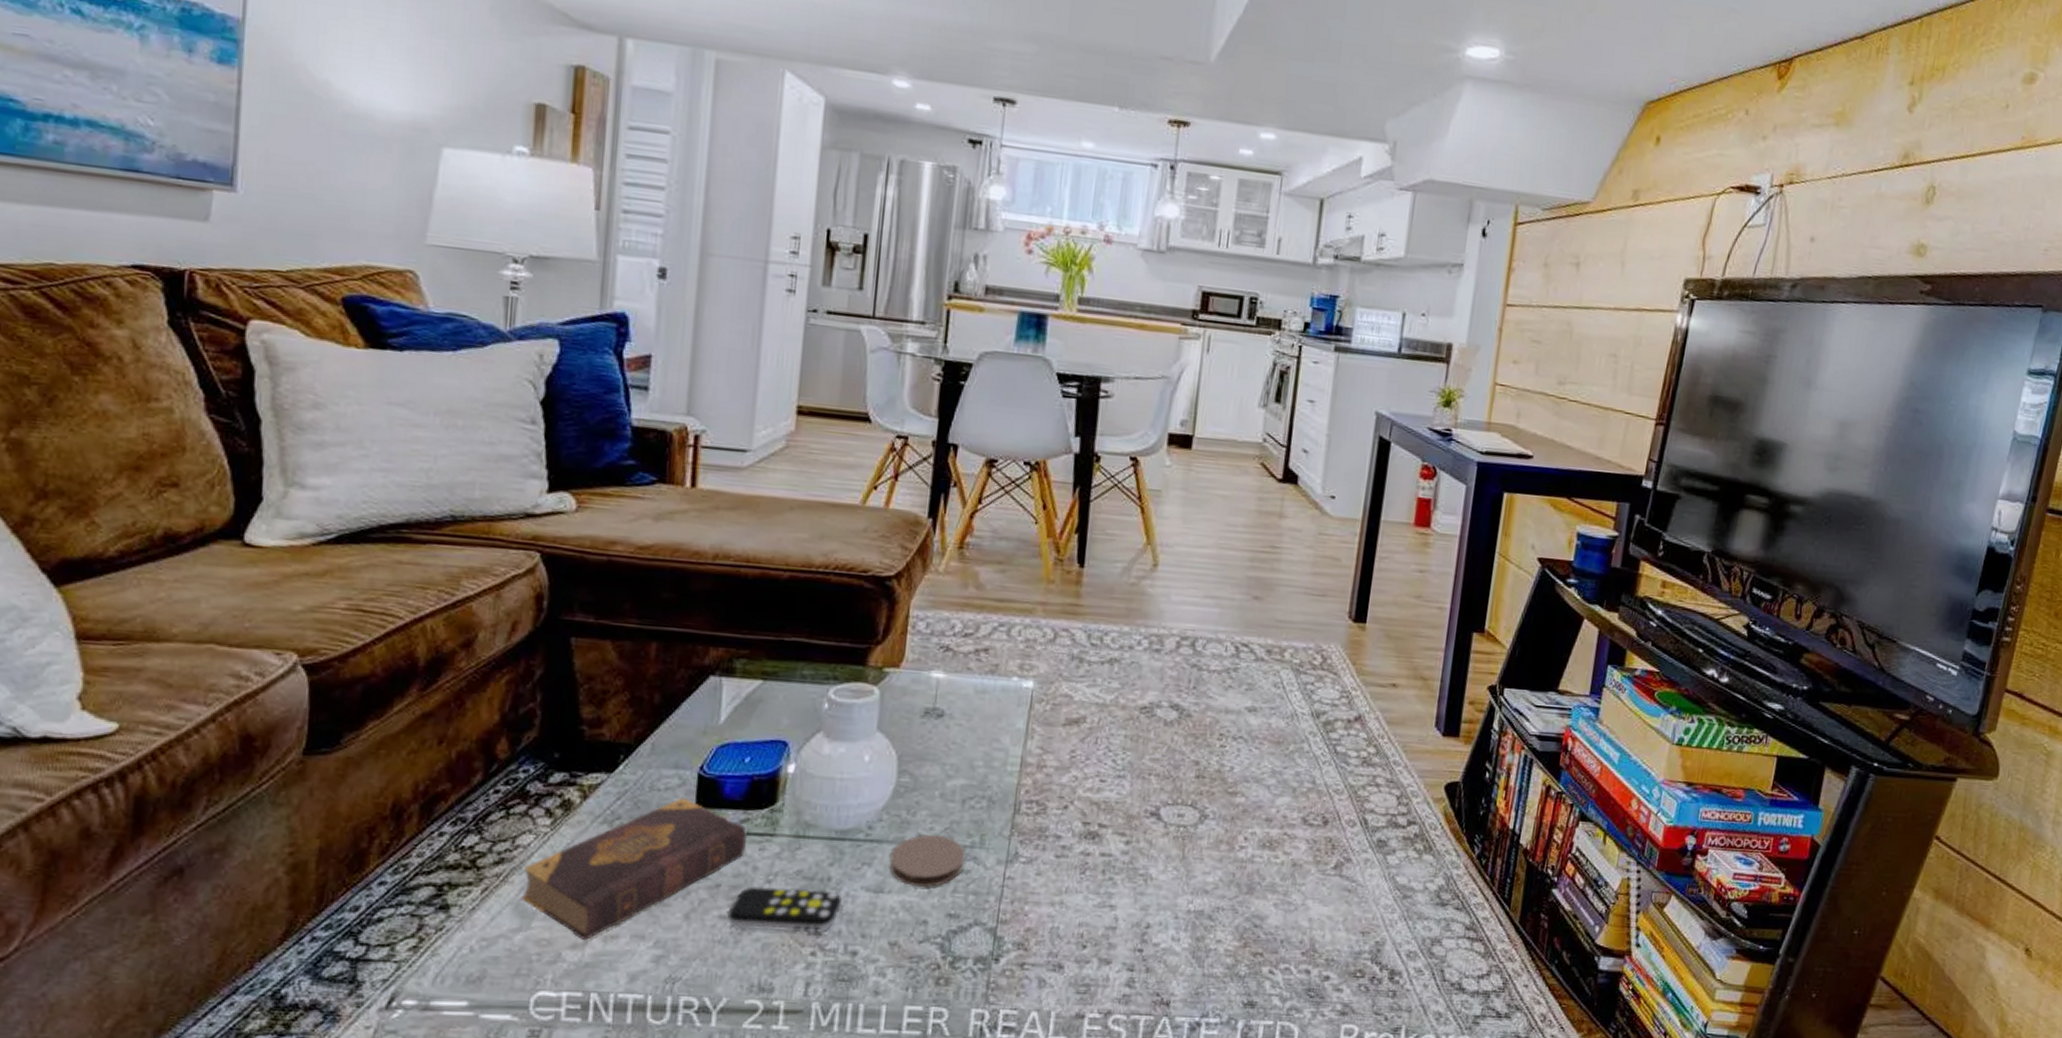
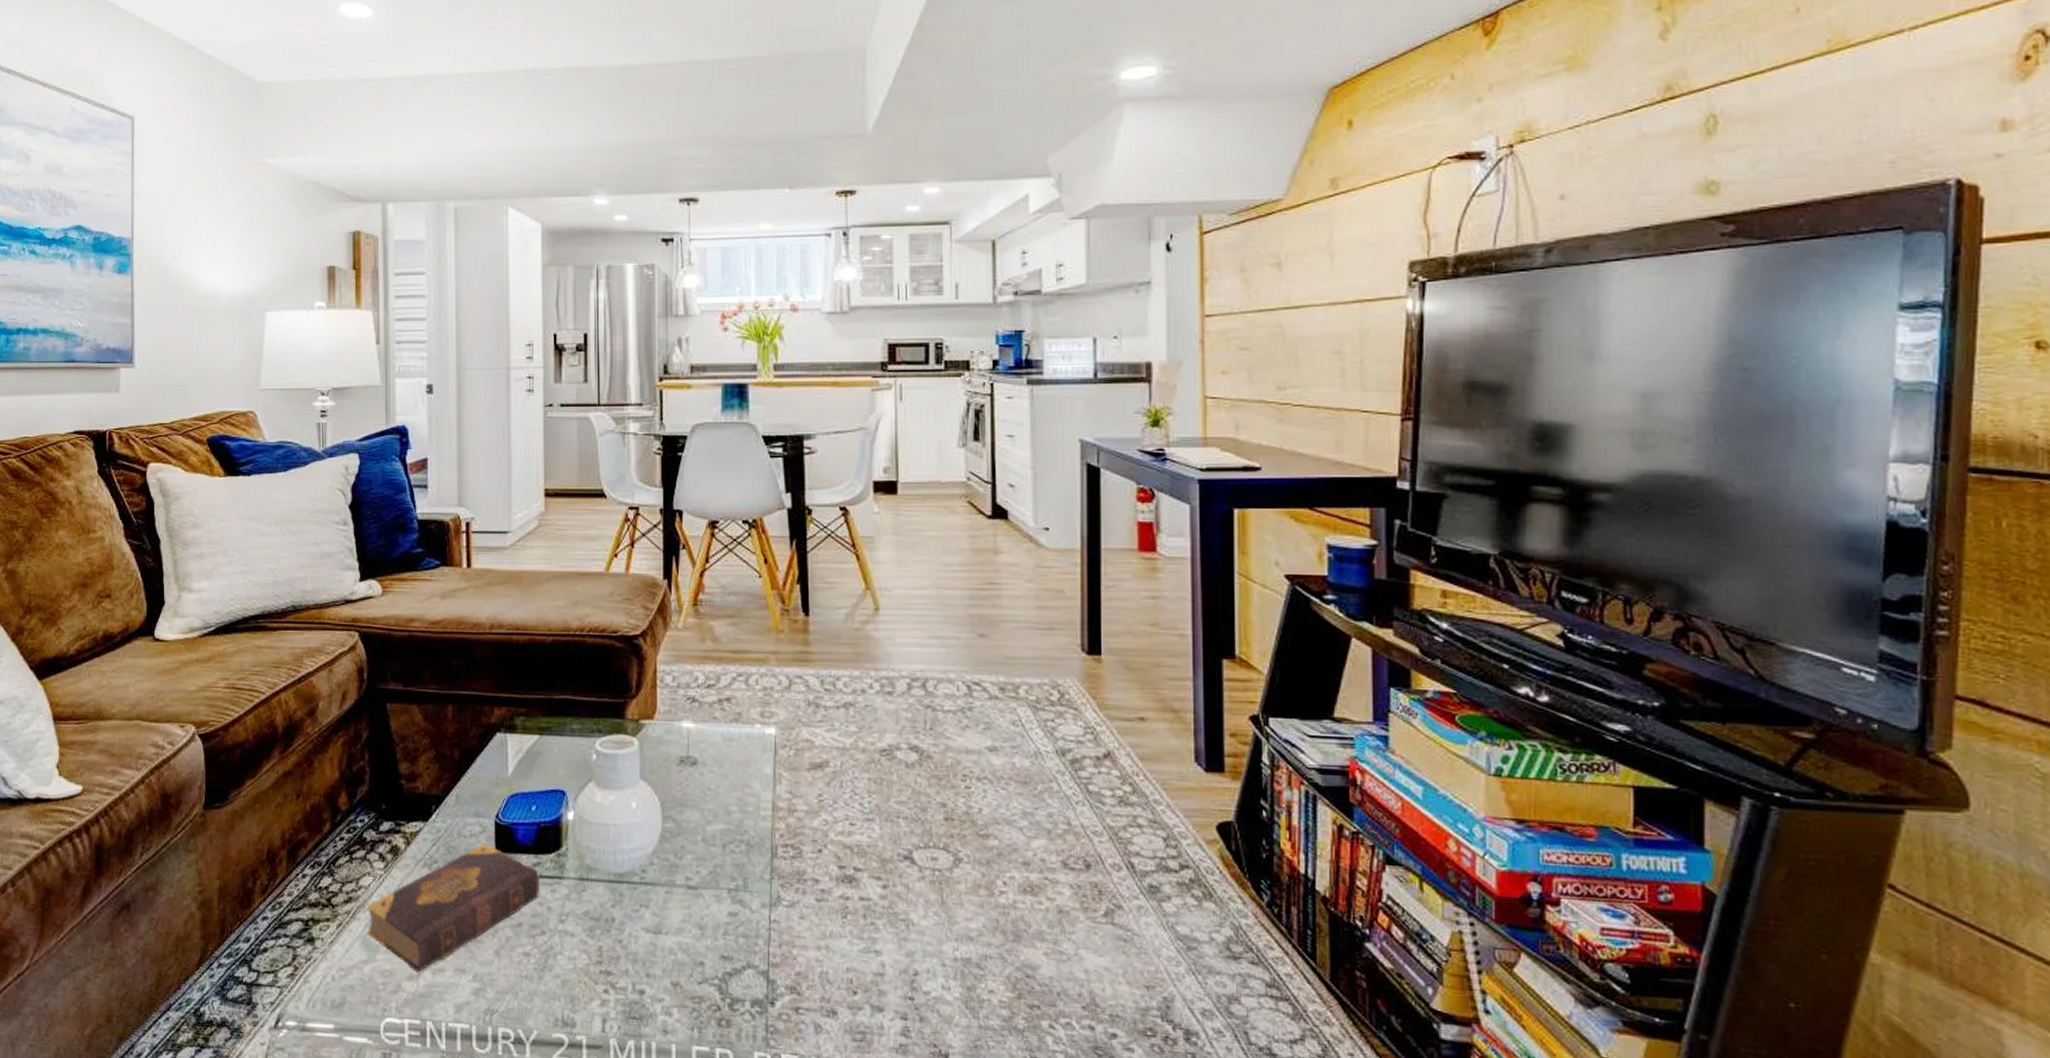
remote control: present [727,886,843,934] -> none [530,926,627,972]
coaster: present [889,834,966,887] -> none [664,877,732,929]

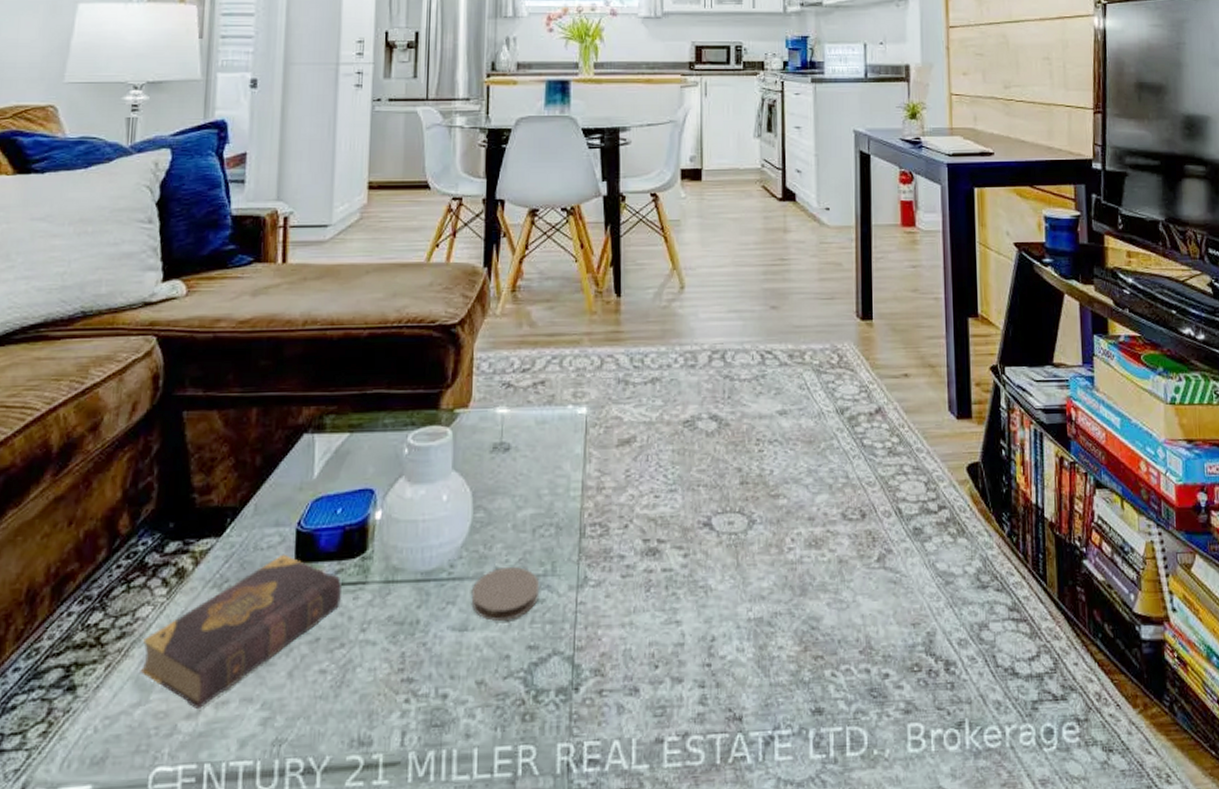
coaster: none [664,877,732,929] -> present [471,566,540,621]

